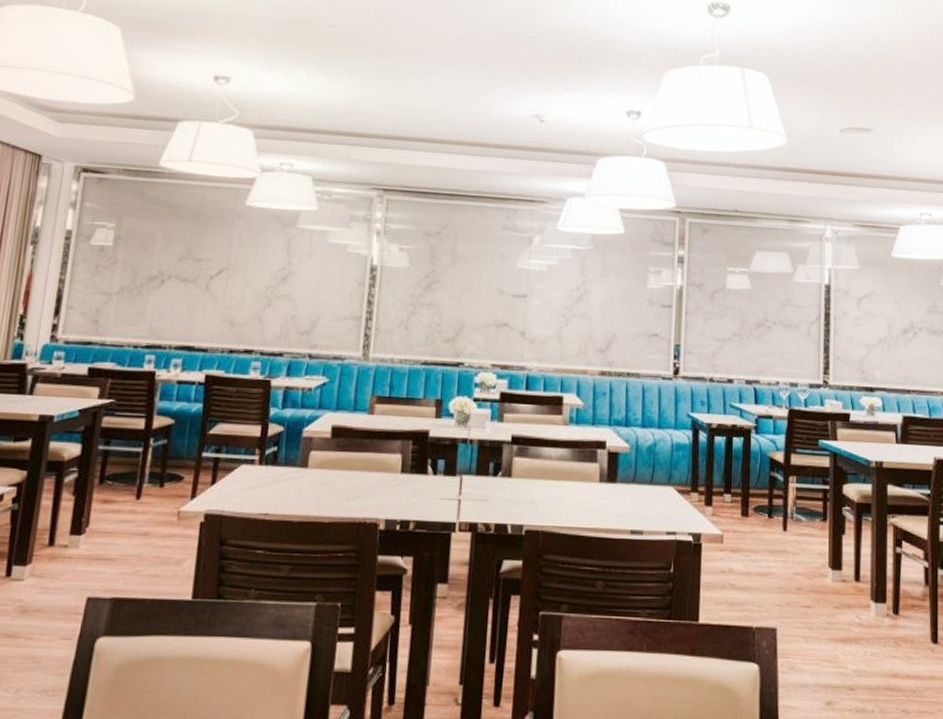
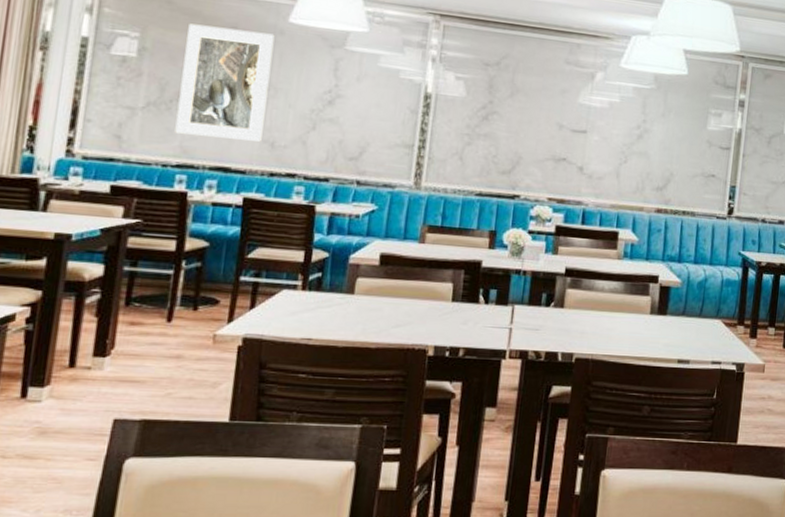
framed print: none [145,212,233,320] -> present [175,23,275,142]

